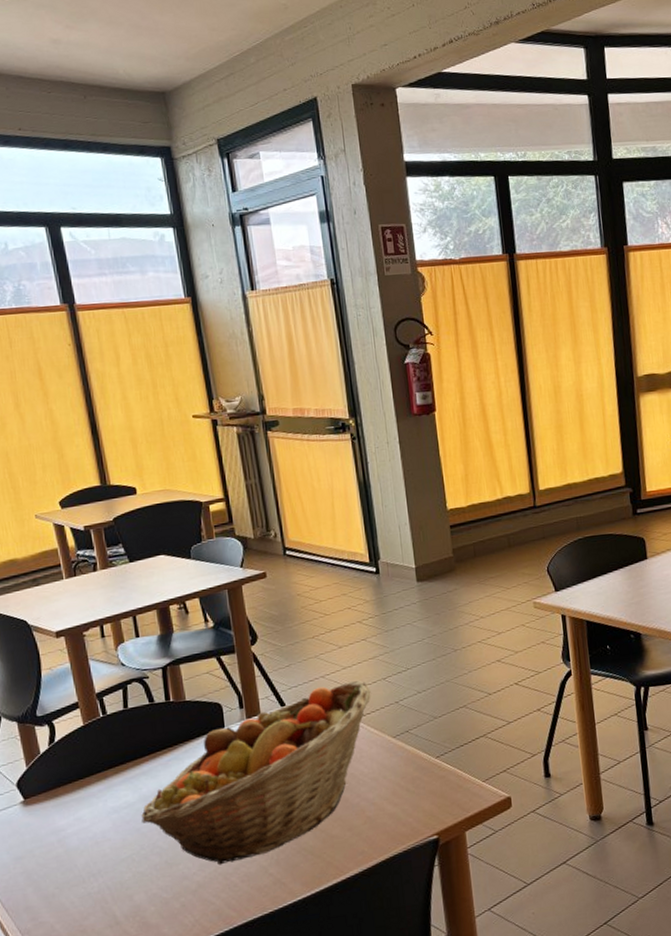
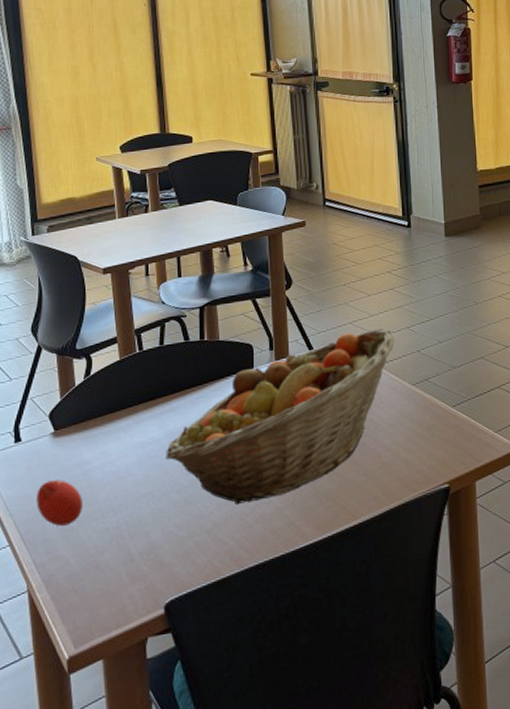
fruit: none [13,847,62,894] -> present [36,479,83,526]

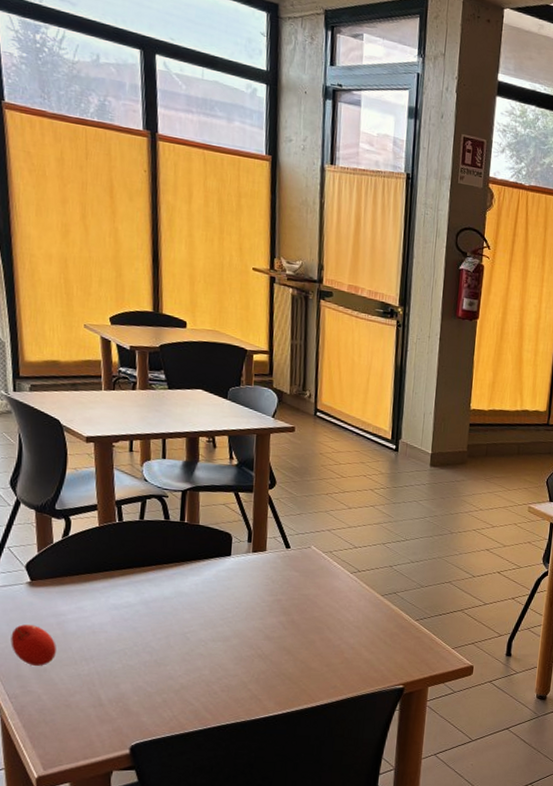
fruit basket: present [166,327,395,505] -> none [139,538,370,673]

